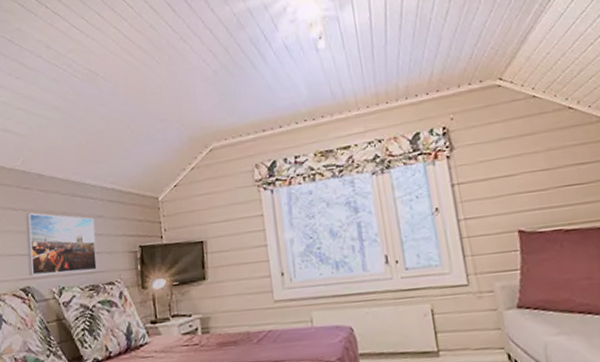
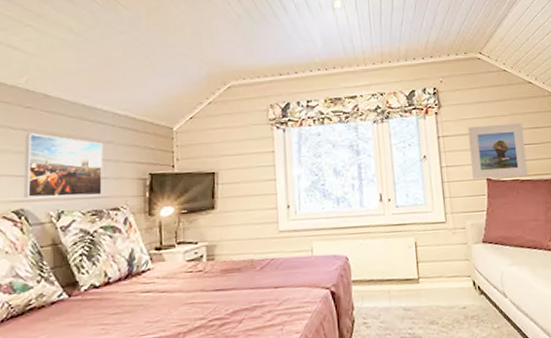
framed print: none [489,159,575,233] -> present [468,123,528,180]

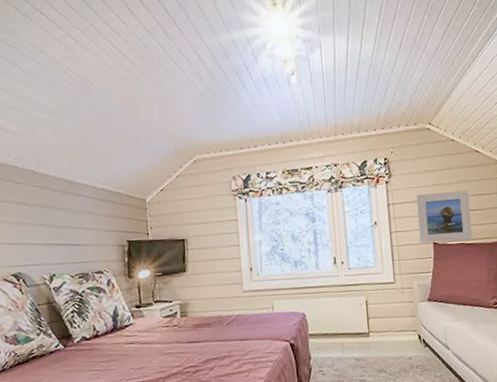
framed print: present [23,133,103,199] -> none [17,206,87,264]

